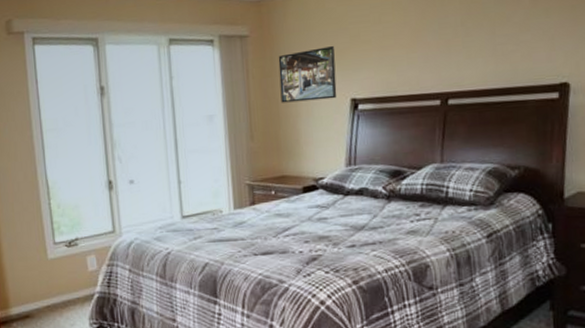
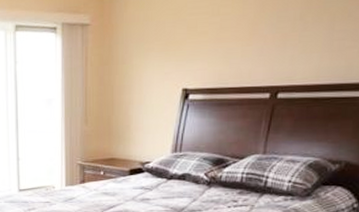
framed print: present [278,45,337,103] -> none [116,36,172,90]

